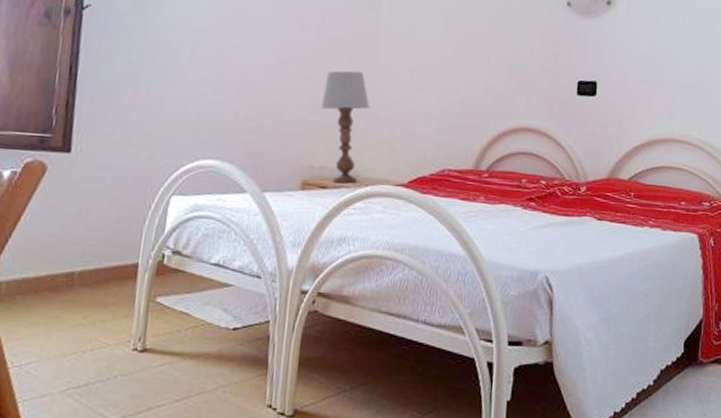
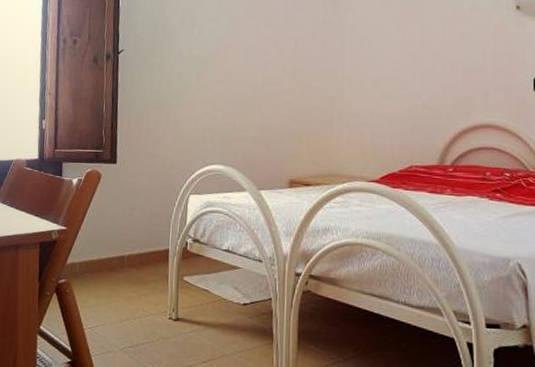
table lamp: present [320,70,370,184] -> none [300,84,341,182]

